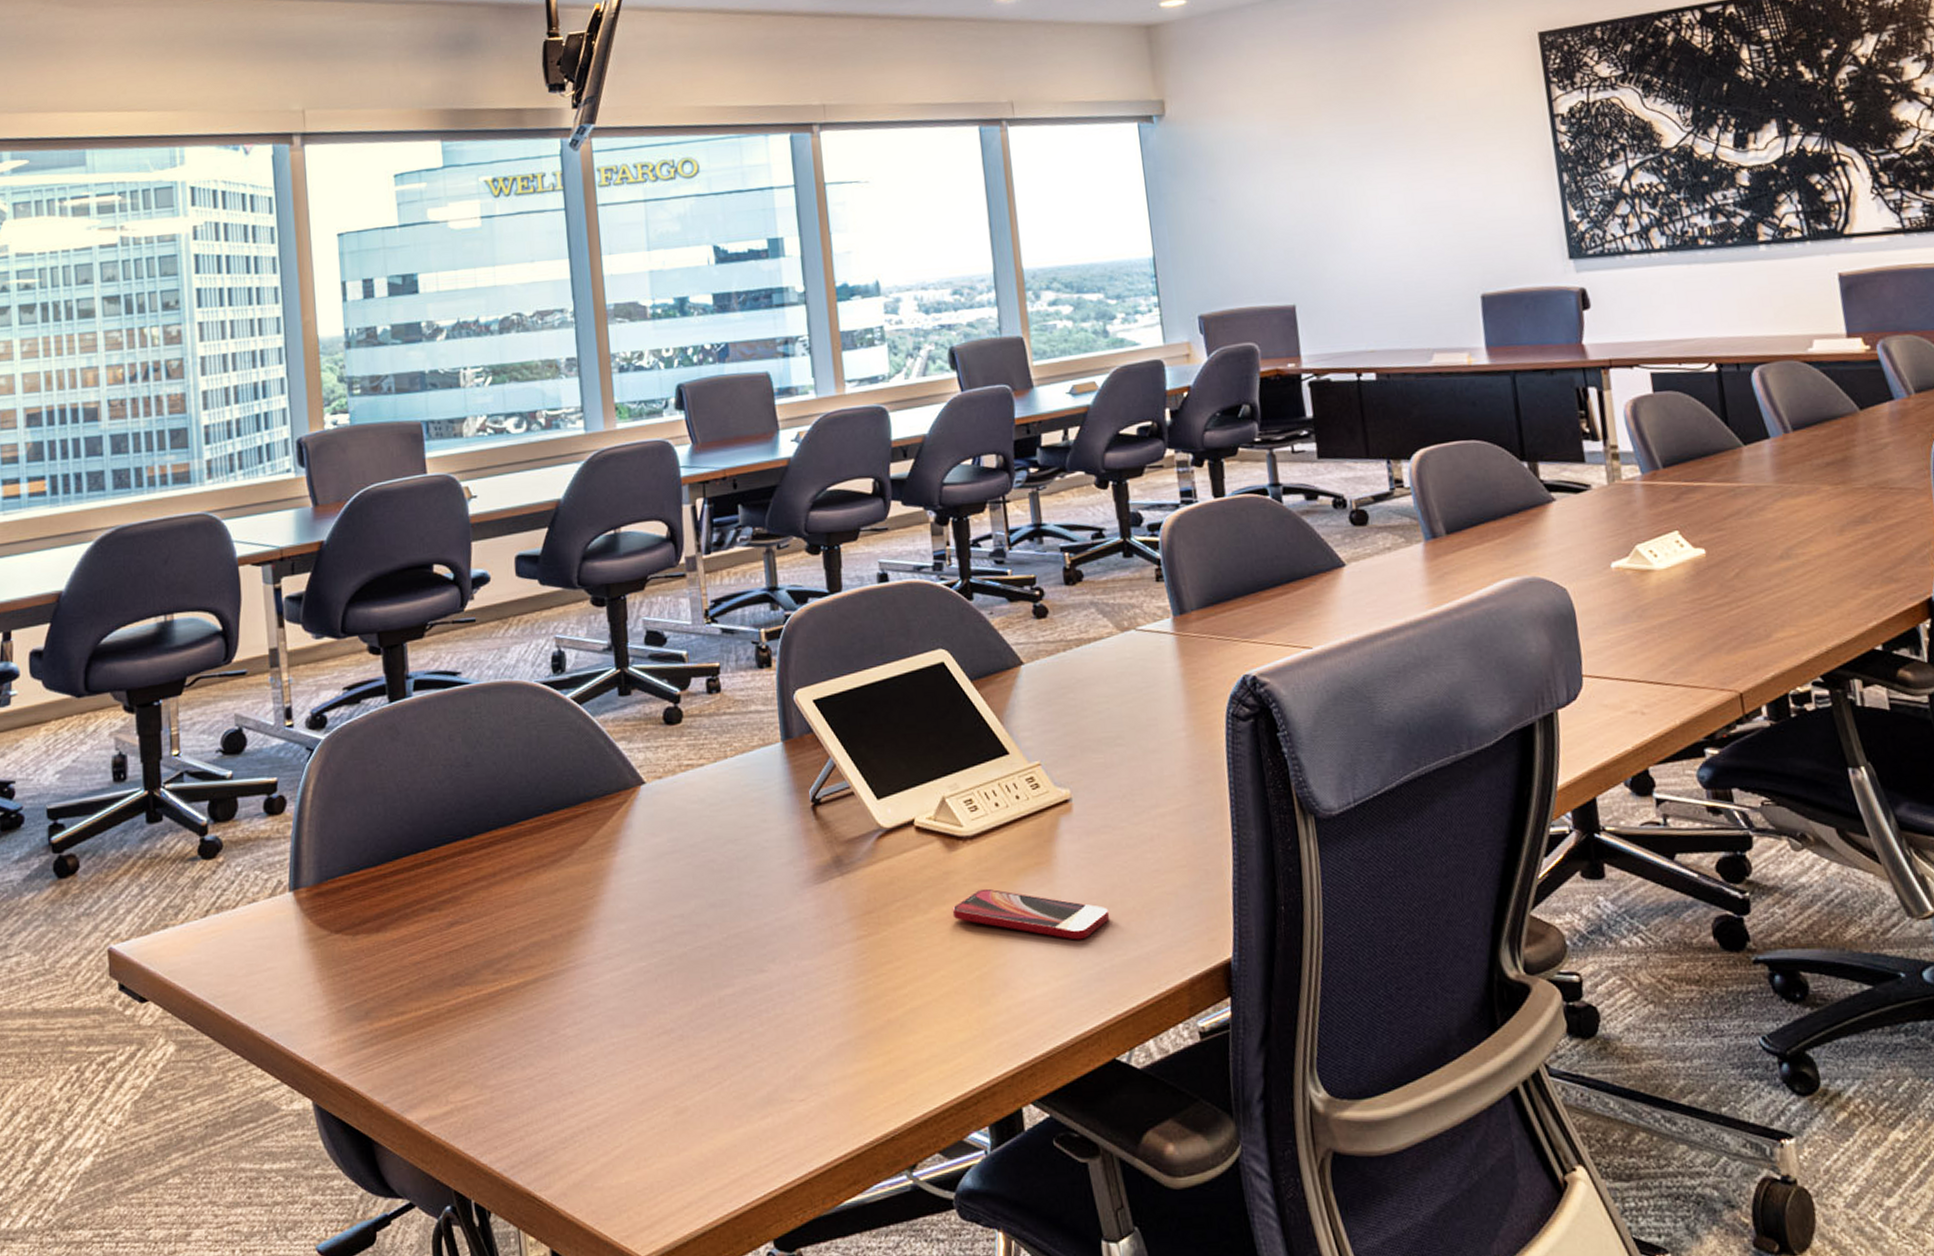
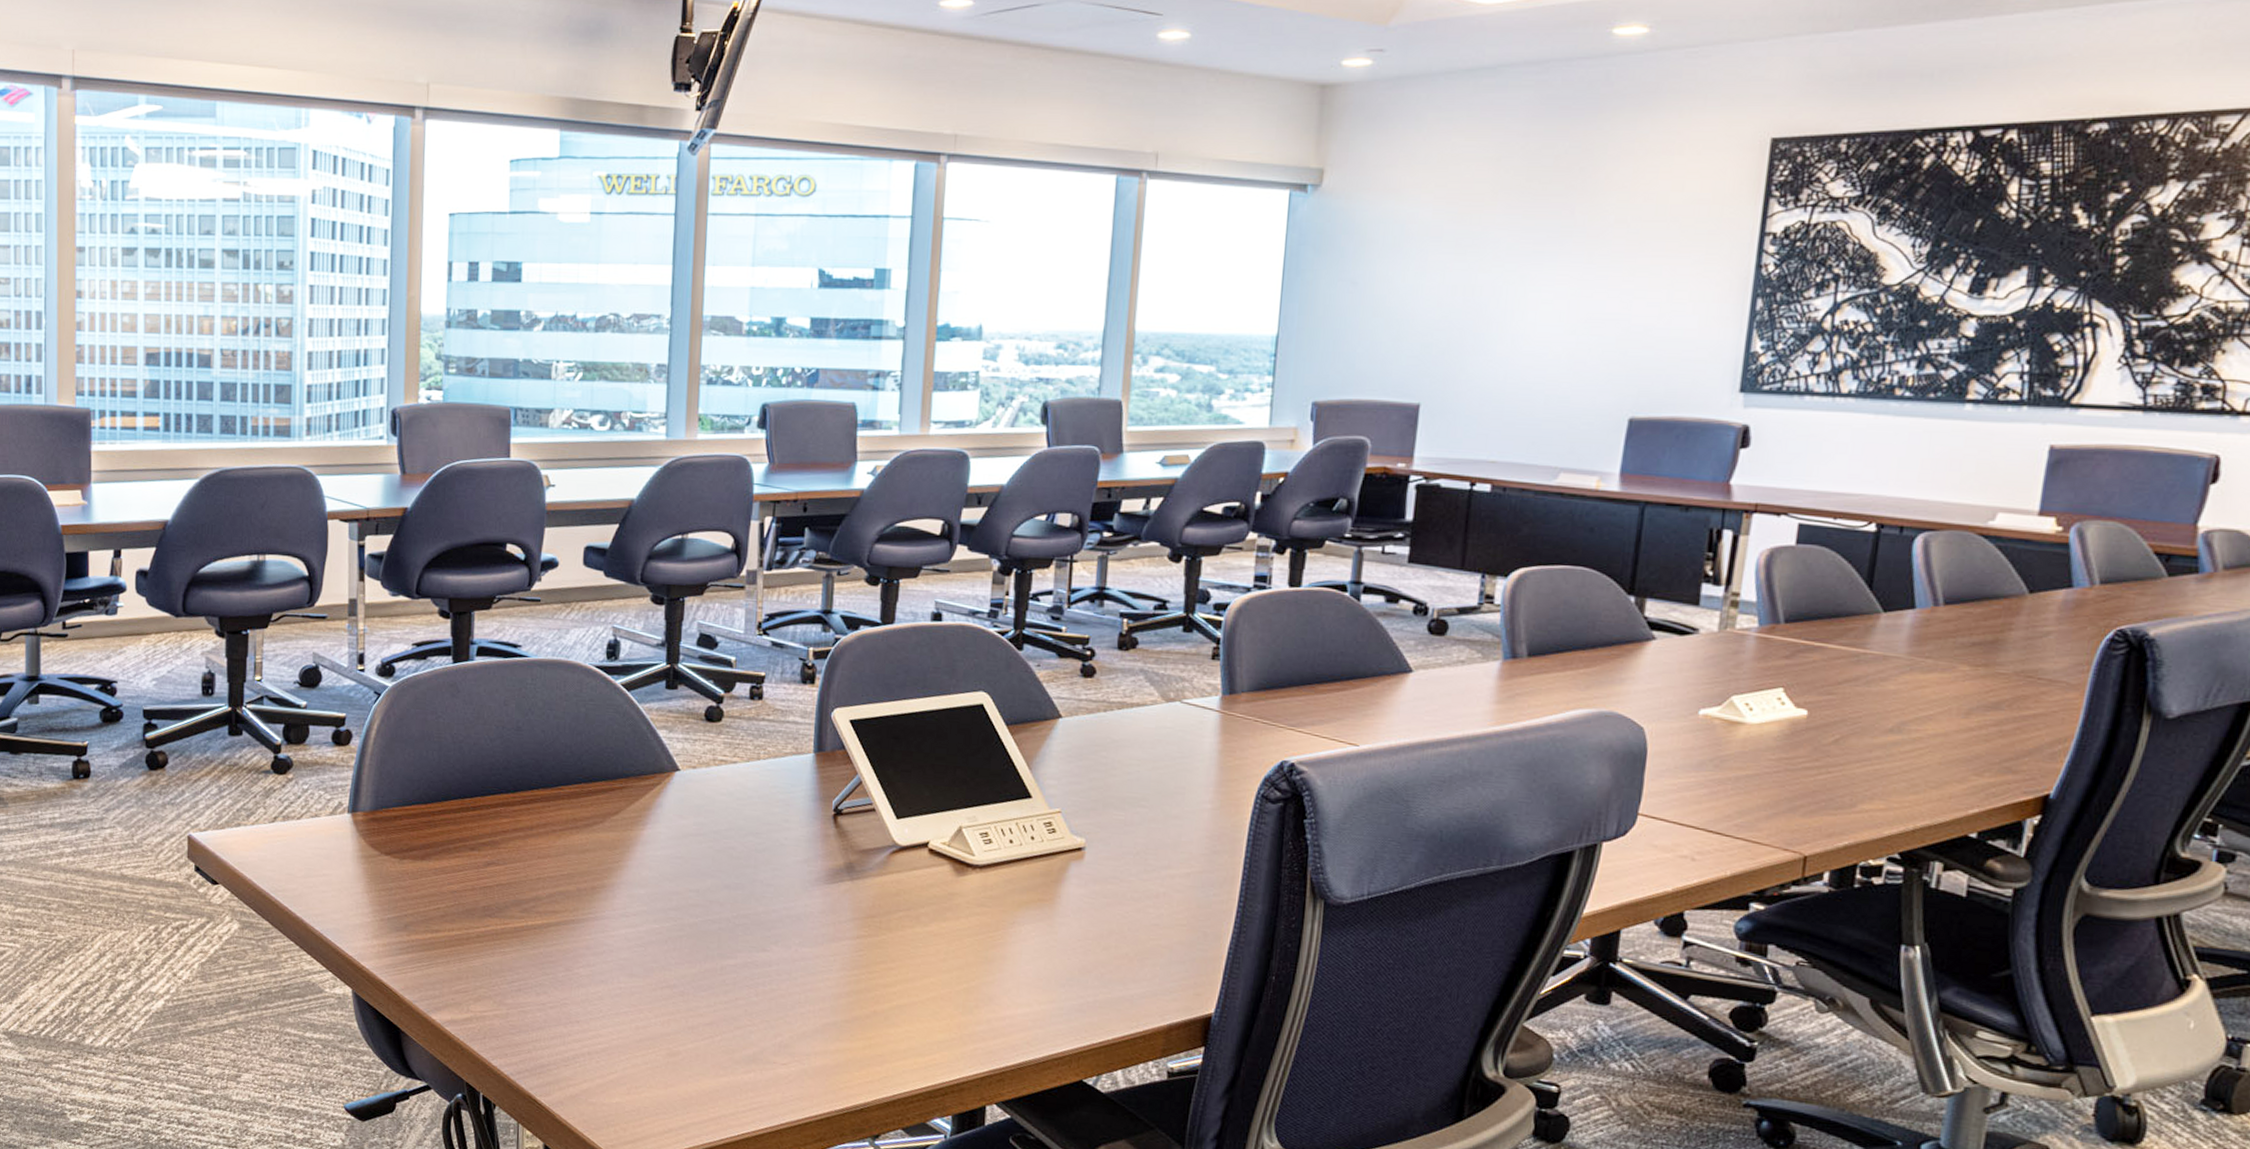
smartphone: present [952,888,1110,940] -> none [950,913,1102,974]

